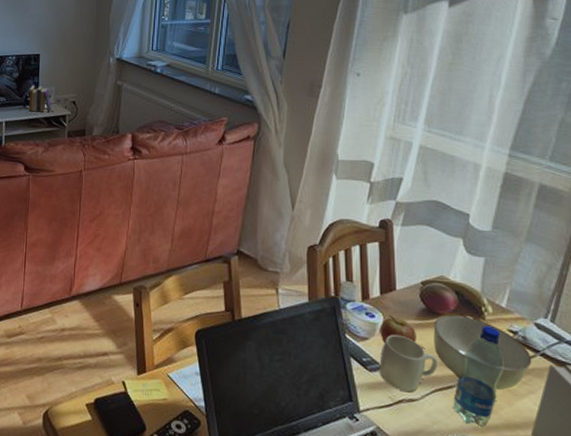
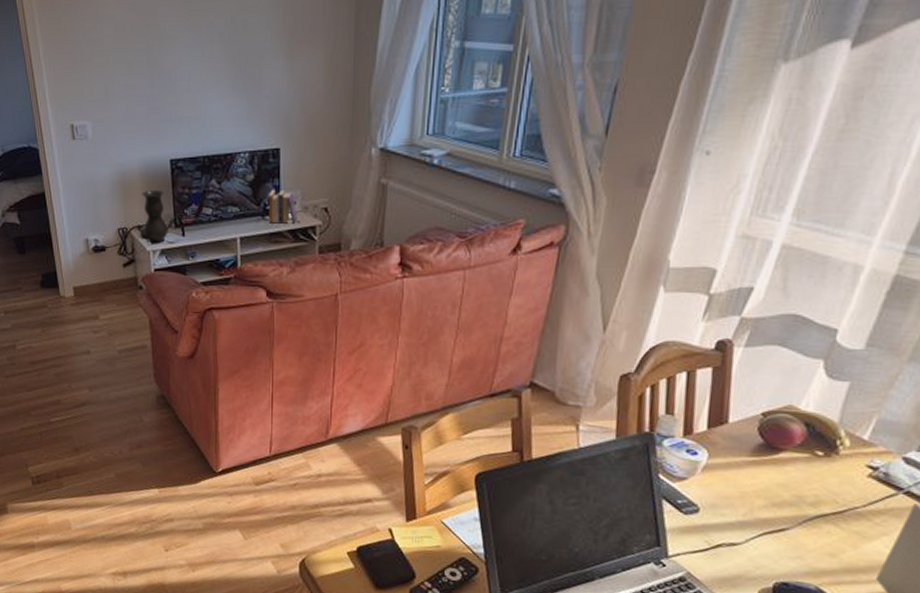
mug: present [379,334,437,393] -> none [696,473,770,536]
fruit: present [380,314,417,343] -> none [702,451,748,483]
bowl: present [433,314,532,391] -> none [768,449,892,533]
bottle: present [453,326,505,428] -> none [783,461,857,573]

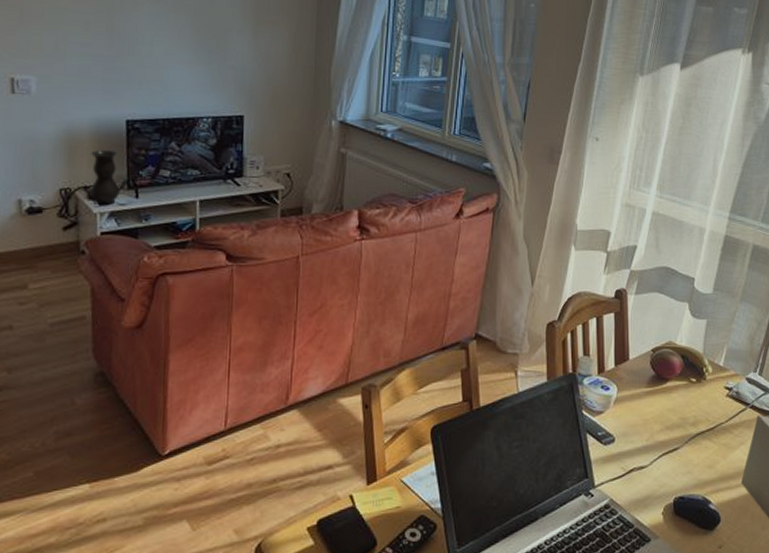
books: present [268,189,298,224] -> none [230,153,260,188]

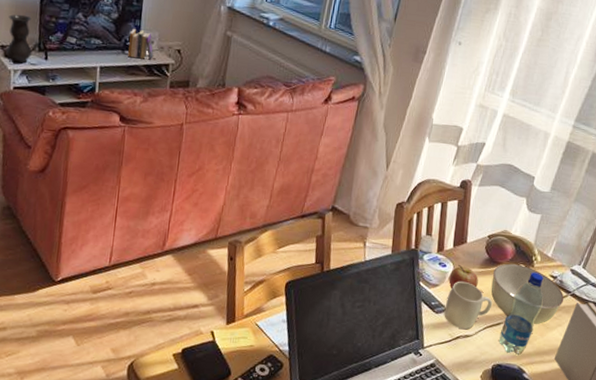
books: none [230,153,260,188] -> present [128,28,154,60]
mug: none [613,404,665,461] -> present [444,281,492,330]
fruit: none [614,385,647,414] -> present [448,264,479,288]
bowl: none [661,378,743,446] -> present [490,263,564,325]
bottle: none [677,386,722,484] -> present [499,272,544,356]

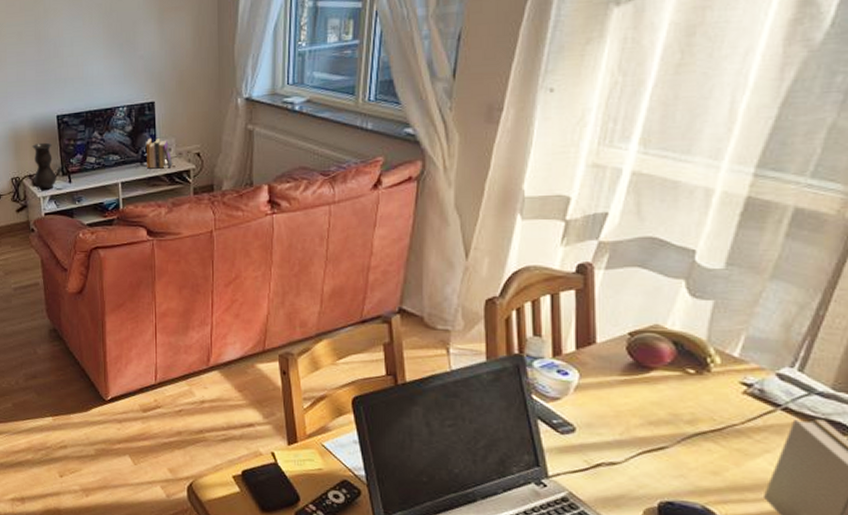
mug: present [444,281,492,330] -> none [573,392,646,455]
fruit: present [448,264,479,288] -> none [574,371,621,402]
bowl: present [490,263,564,325] -> none [642,368,770,451]
bottle: present [499,272,544,356] -> none [665,379,735,491]

